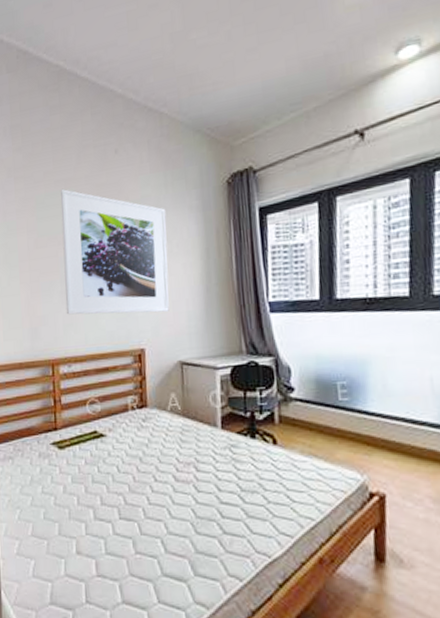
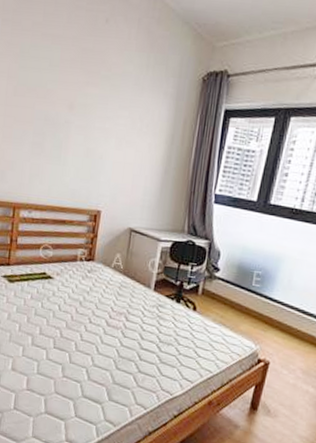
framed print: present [61,188,169,315] -> none [34,43,143,183]

